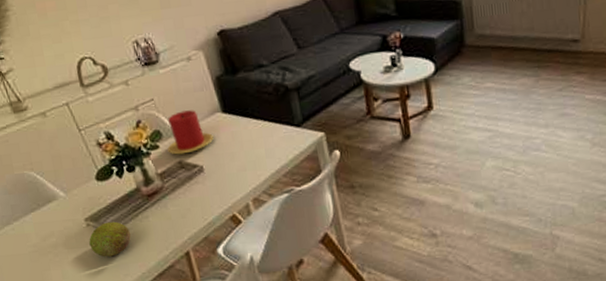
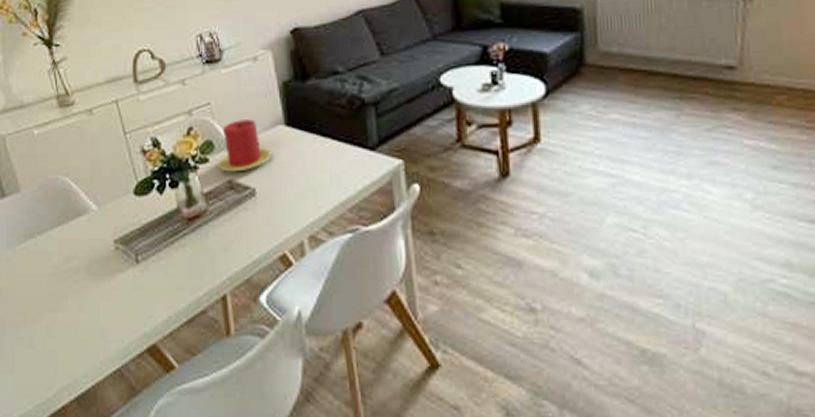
fruit: present [89,221,131,257] -> none [115,247,162,291]

